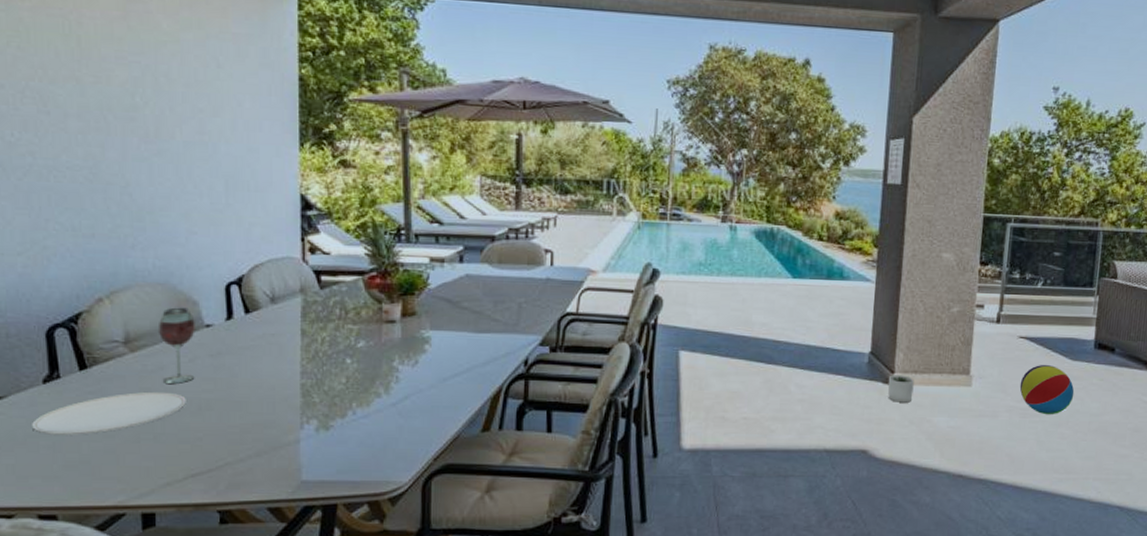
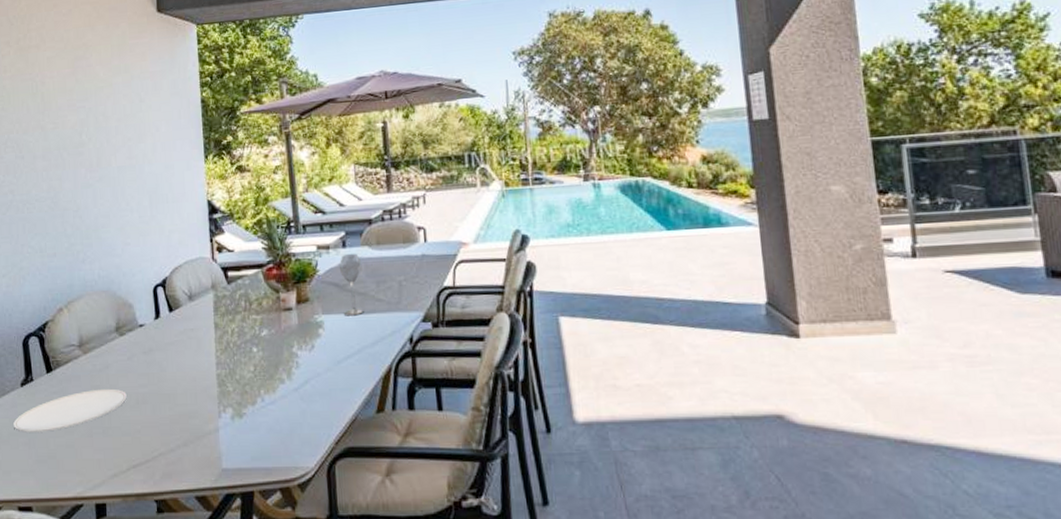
wineglass: present [157,307,195,384] -> none [103,310,133,381]
wineglass: none [453,269,480,334] -> present [339,253,364,316]
planter: present [887,375,914,403] -> none [793,326,827,358]
beach ball: present [1019,365,1075,414] -> none [957,301,1033,361]

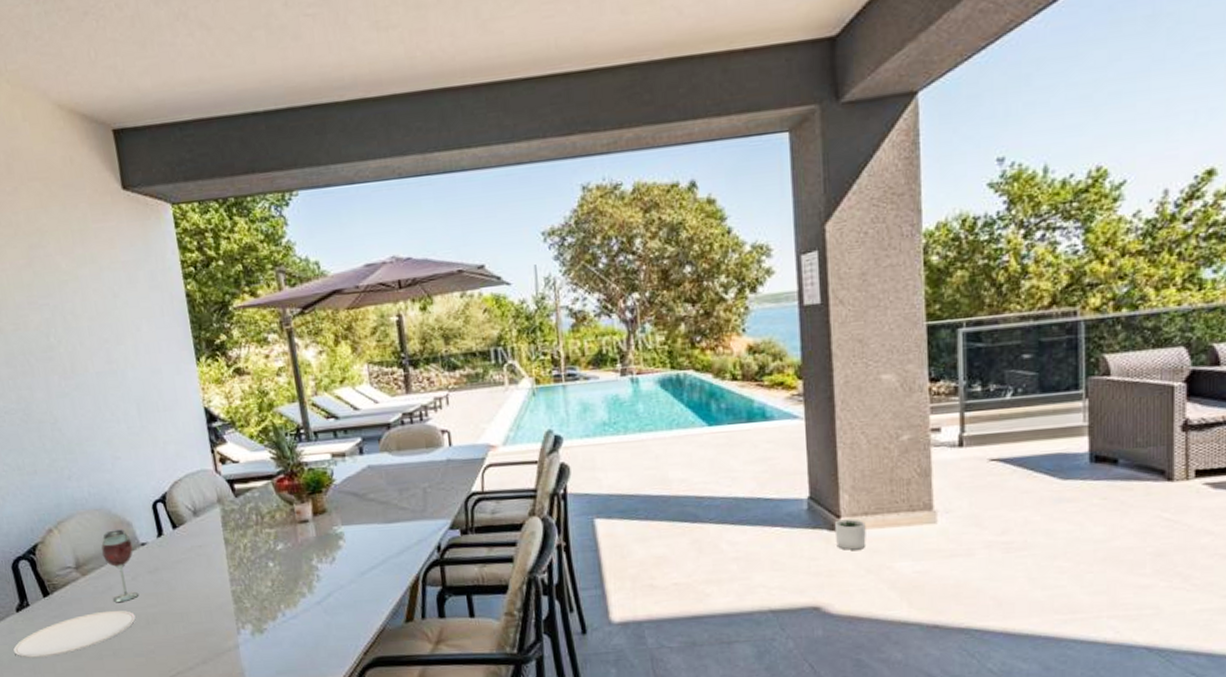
wineglass: none [103,310,133,381] -> present [101,529,139,602]
wineglass: present [339,253,364,316] -> none [357,460,387,527]
planter: none [793,326,827,358] -> present [834,519,866,550]

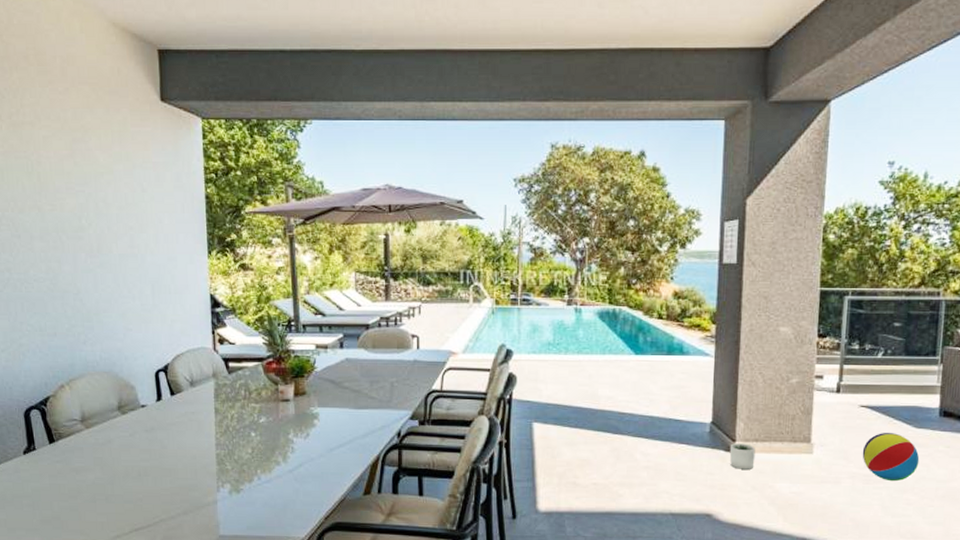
plate: present [13,610,136,658] -> none [17,460,129,496]
wineglass: present [101,529,139,602] -> none [105,391,135,454]
beach ball: none [997,488,1070,546] -> present [862,433,920,481]

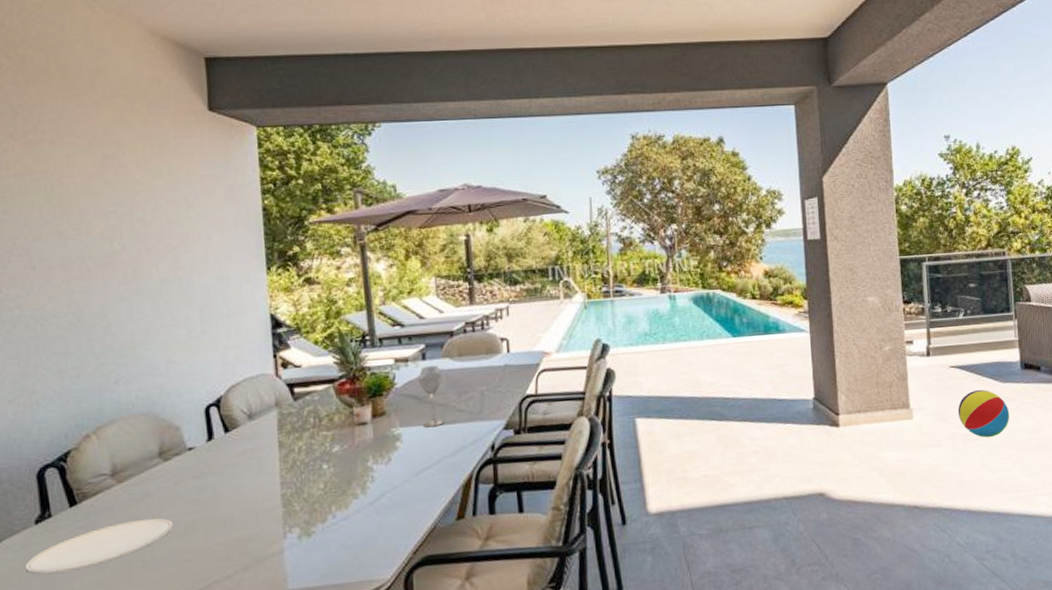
plate: none [17,460,129,496] -> present [26,518,173,575]
wineglass: none [335,354,358,410] -> present [418,365,445,428]
planter: present [729,443,755,469] -> none [834,416,860,443]

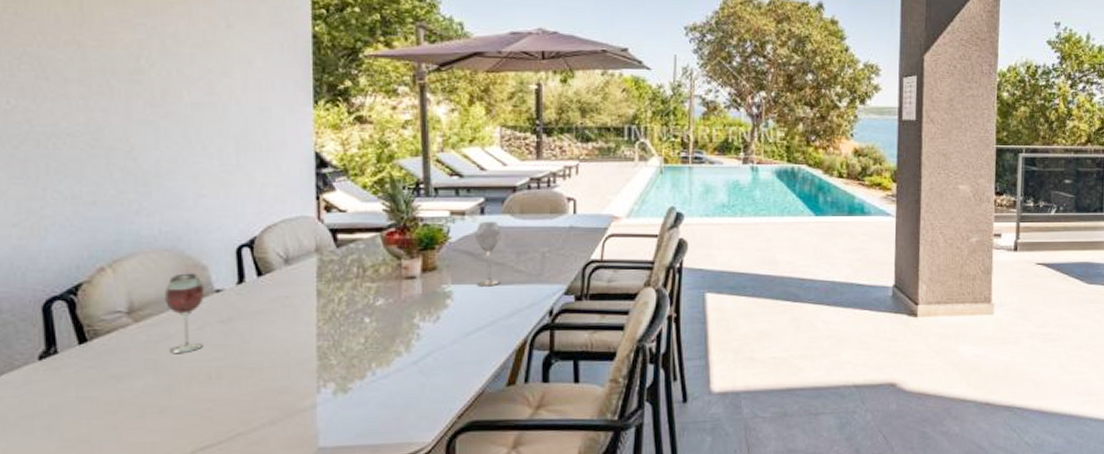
plate: present [26,518,173,575] -> none [26,362,195,414]
wineglass: none [143,434,180,510] -> present [164,273,204,353]
beach ball: present [957,390,1010,437] -> none [1039,290,1092,338]

